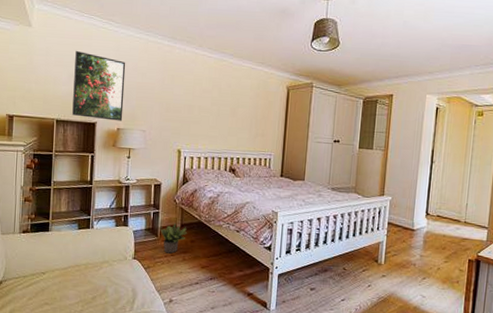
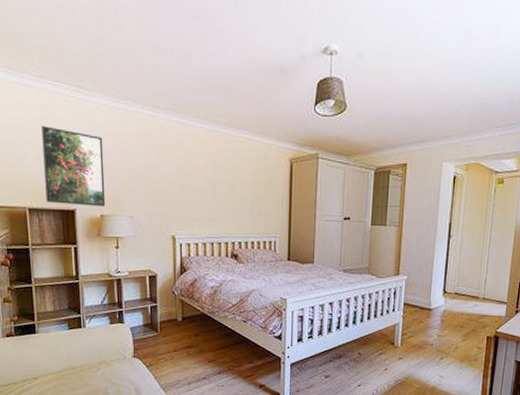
potted plant: present [160,223,188,254] -> none [160,317,191,349]

